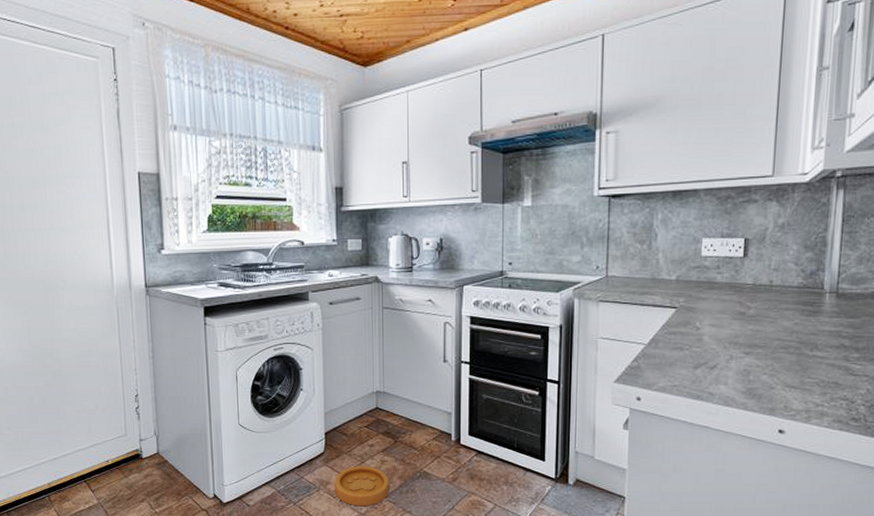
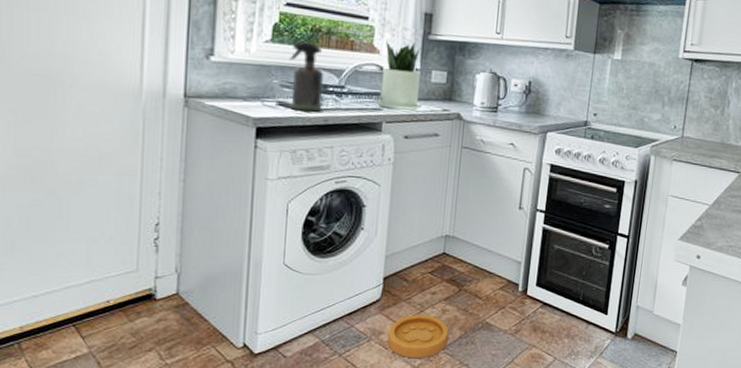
spray bottle: none [224,229,256,290] -> present [289,42,325,112]
planter: none [301,216,342,279] -> present [376,40,422,111]

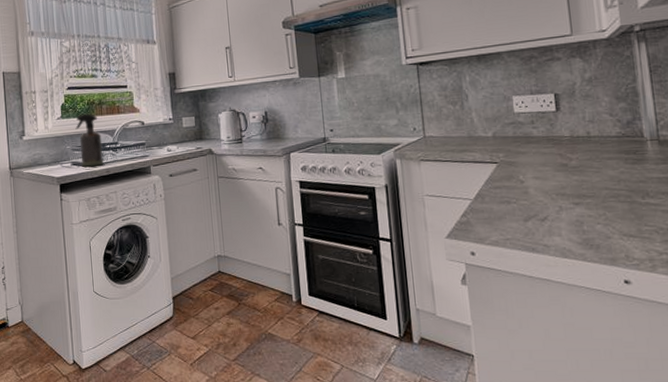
planter: present [376,40,422,111] -> none [143,98,179,154]
pet bowl: present [388,314,449,359] -> none [185,329,237,370]

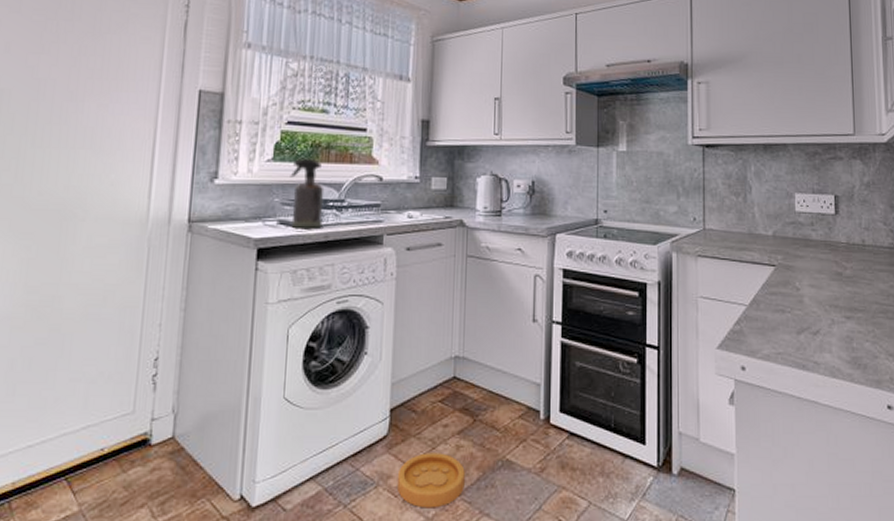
pet bowl: none [185,329,237,370] -> present [398,453,465,509]

